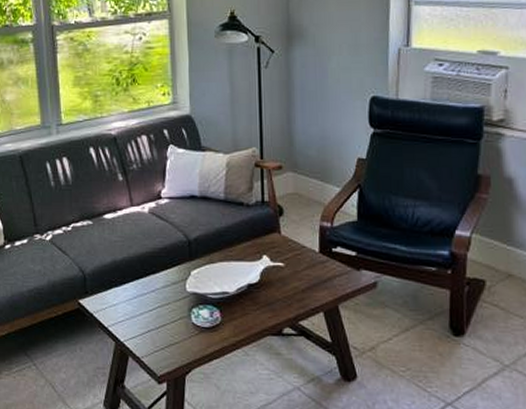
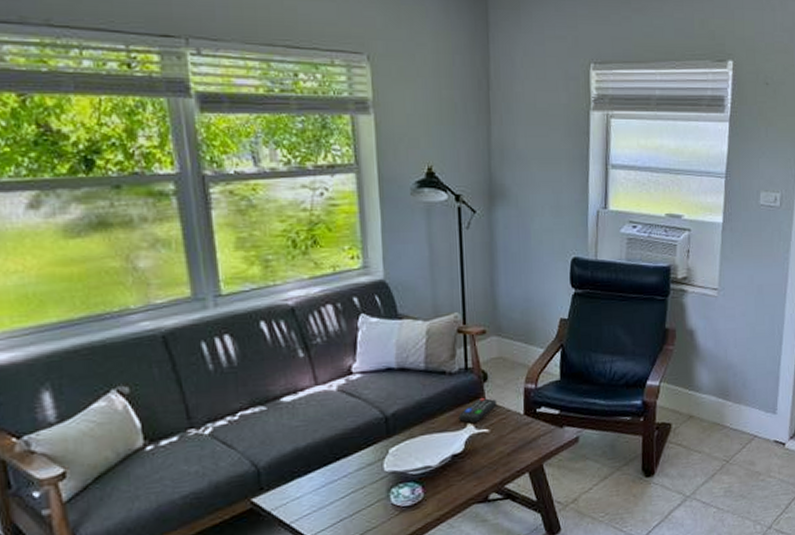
remote control: none [255,232,293,256] -> present [458,398,498,423]

